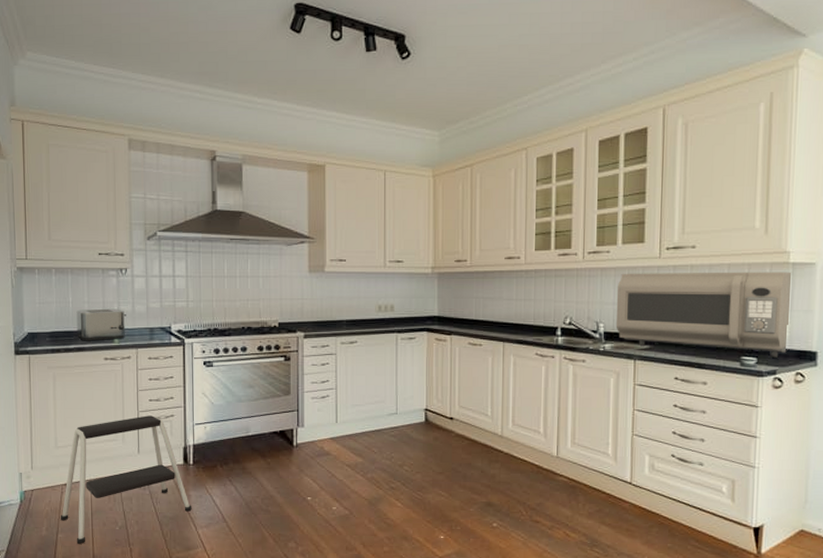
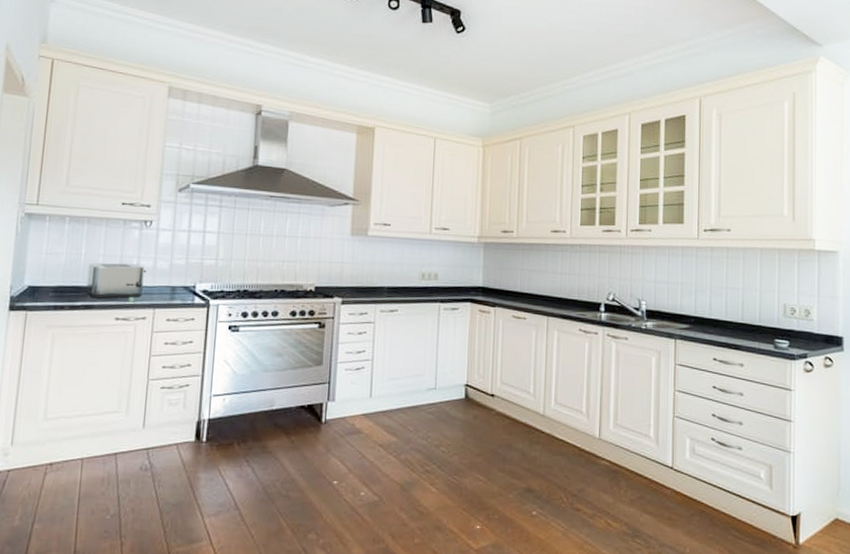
step stool: present [60,415,192,544] -> none [39,384,200,536]
microwave: present [615,272,794,358] -> none [657,252,819,341]

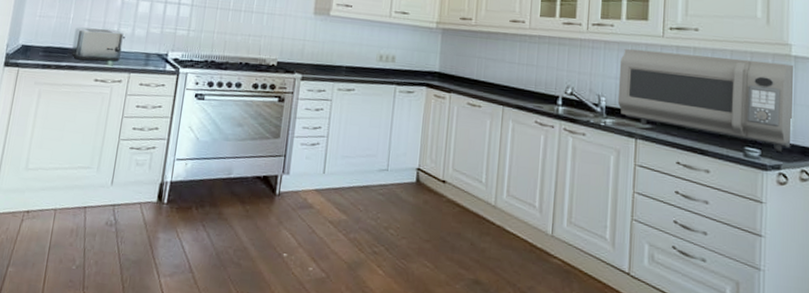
microwave: none [657,252,819,341] -> present [617,48,796,152]

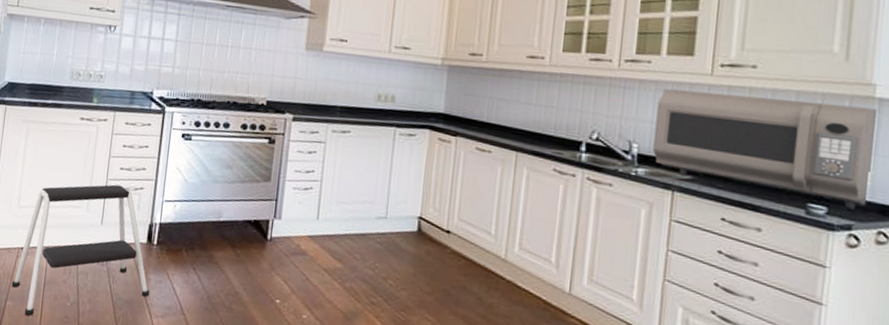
step stool: none [14,144,159,282] -> present [11,184,150,316]
toaster: present [71,27,126,62] -> none [56,63,110,100]

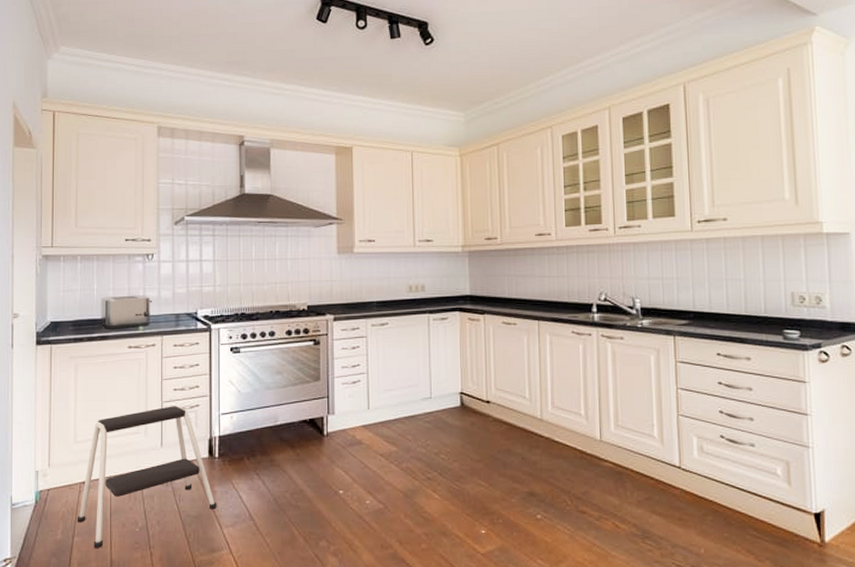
toaster: none [56,63,110,100] -> present [101,295,152,329]
microwave: present [652,88,880,210] -> none [650,242,831,330]

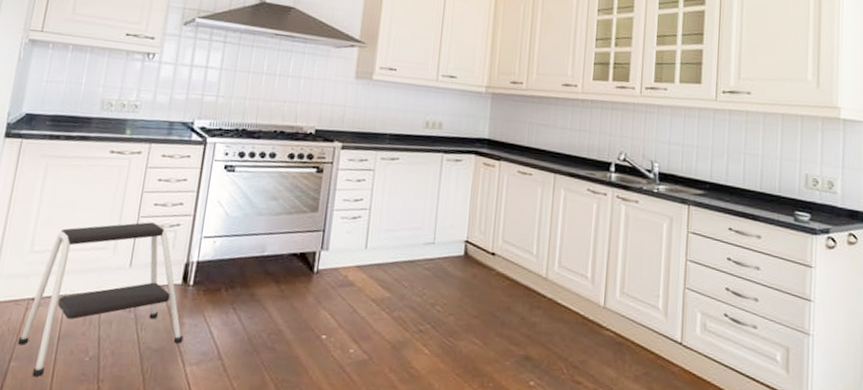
toaster: present [101,295,152,329] -> none [83,93,146,131]

